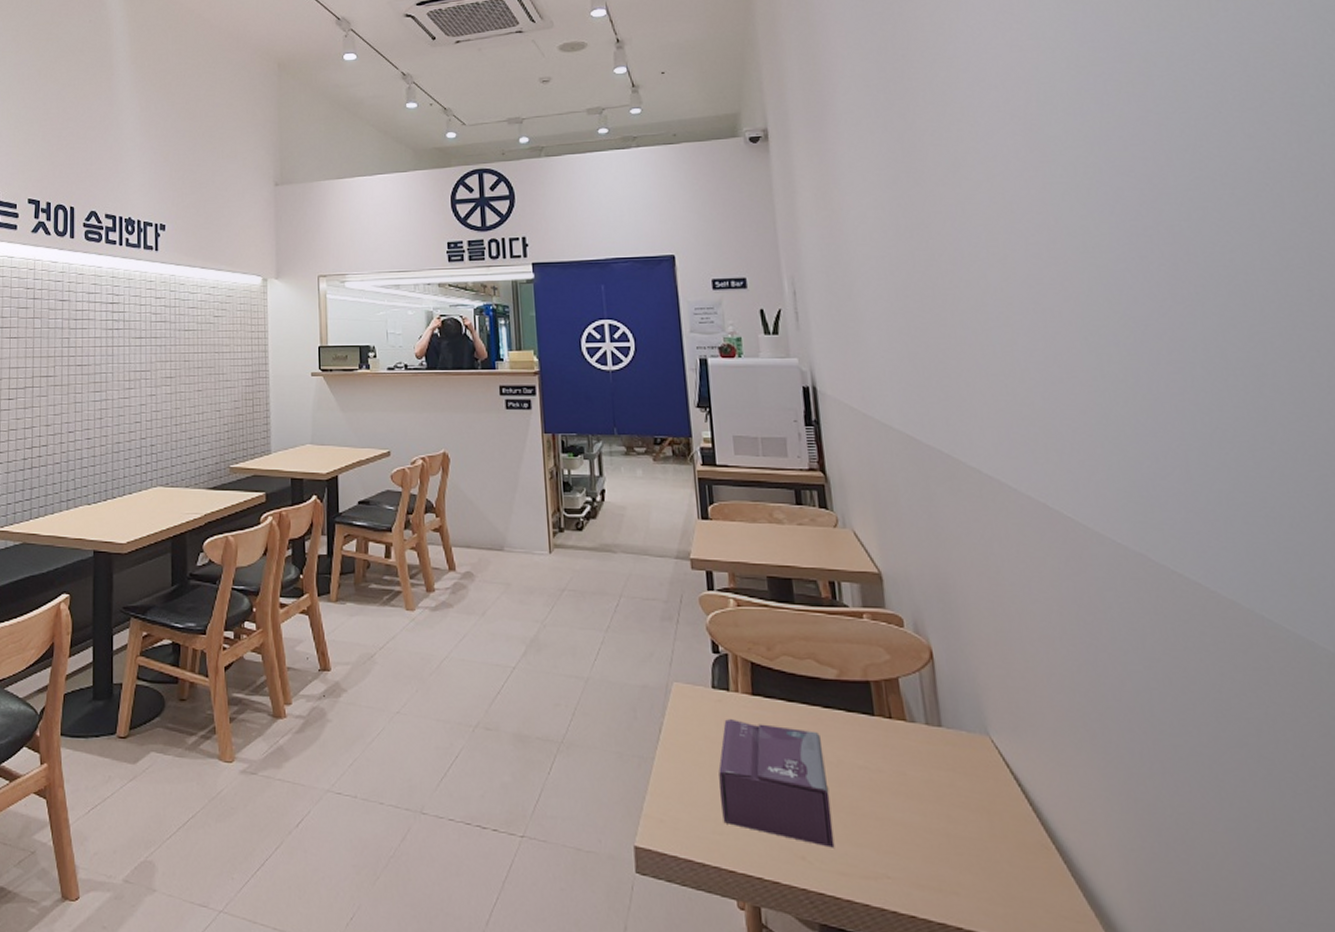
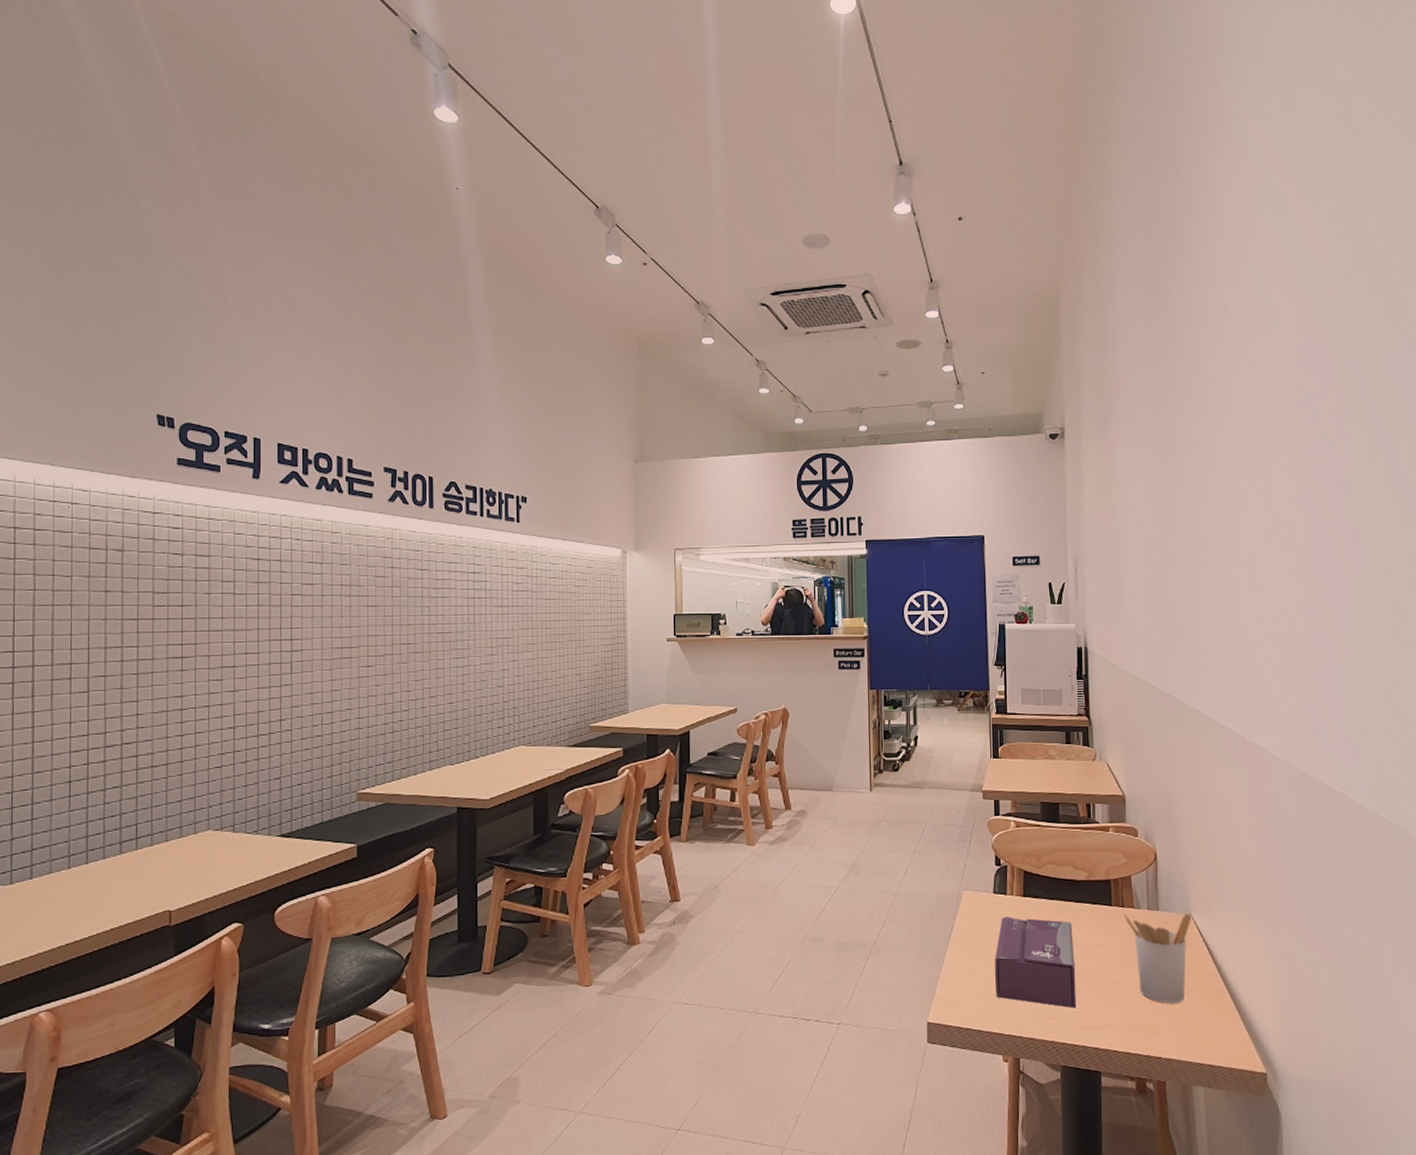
utensil holder: none [892,727,992,856] -> present [1124,913,1192,1004]

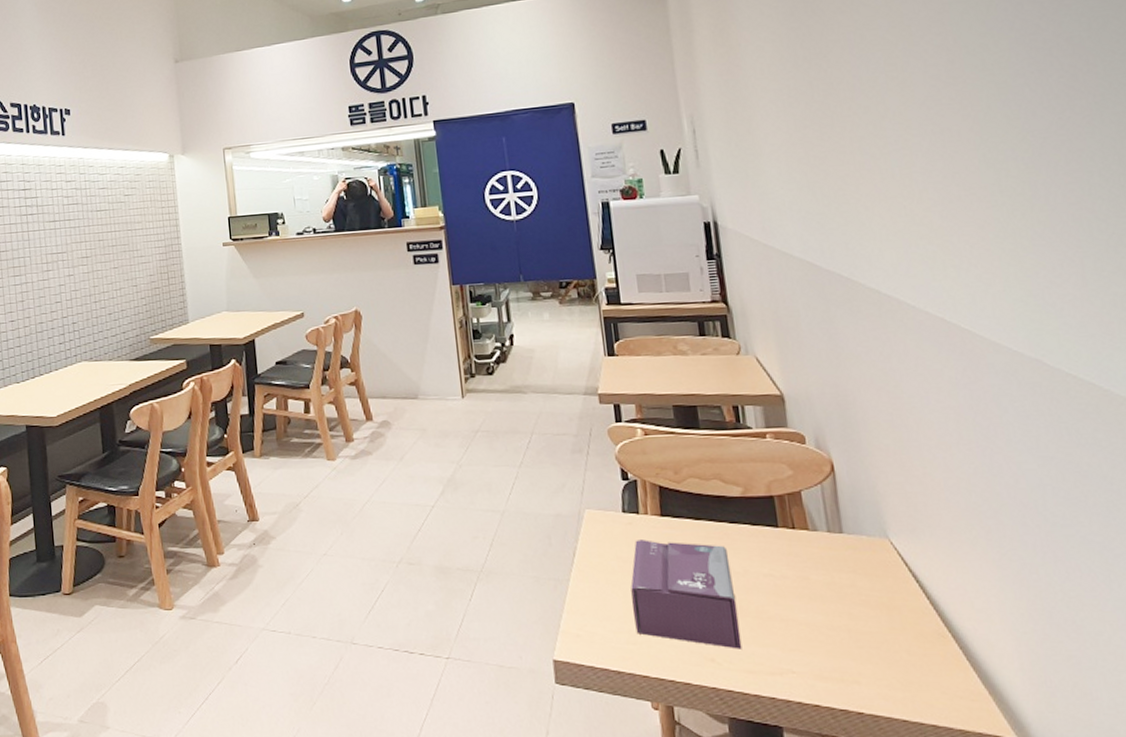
utensil holder: present [1124,913,1192,1004] -> none [796,536,891,648]

